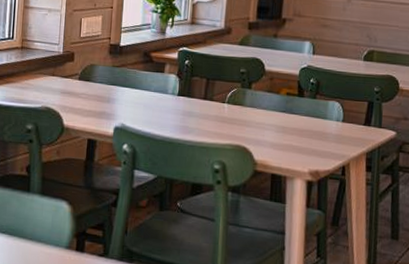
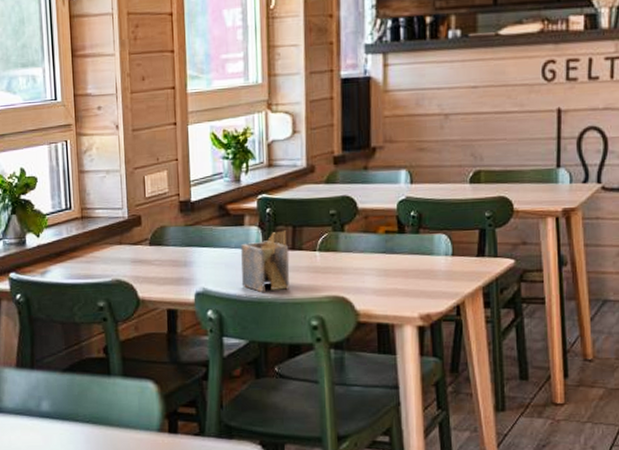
napkin holder: none [156,81,202,135] -> present [241,230,290,293]

